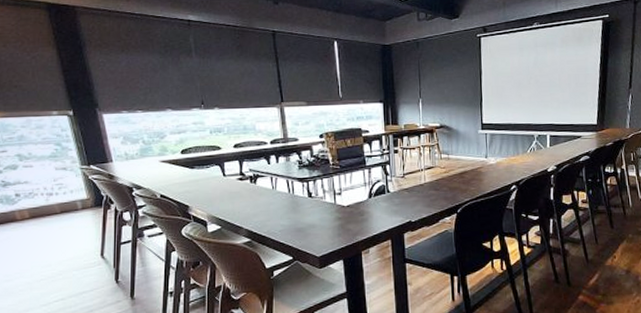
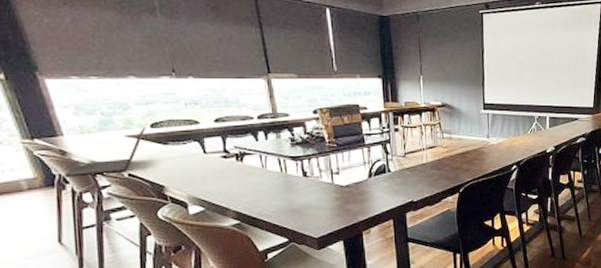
laptop: none [110,153,178,198] -> present [64,127,146,177]

